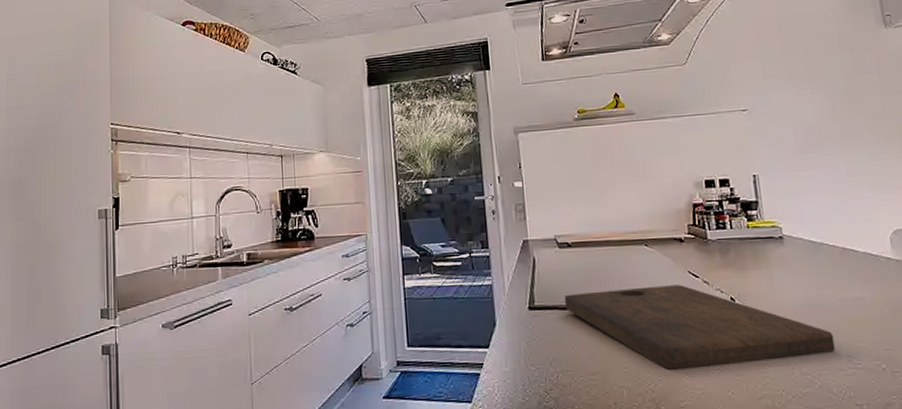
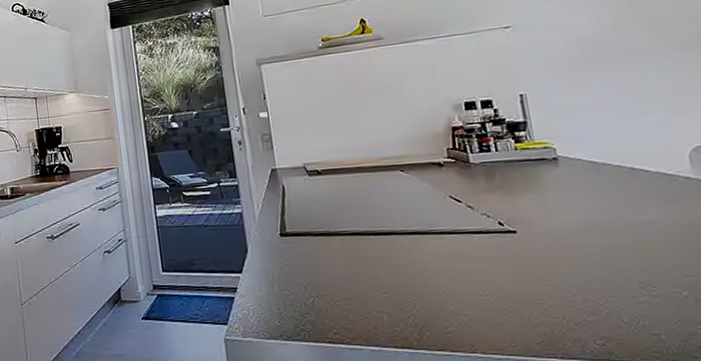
cutting board: present [565,284,836,370] -> none [317,210,625,295]

